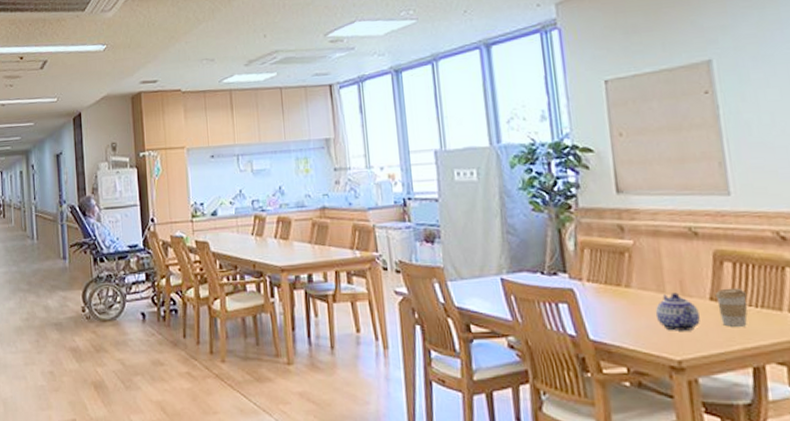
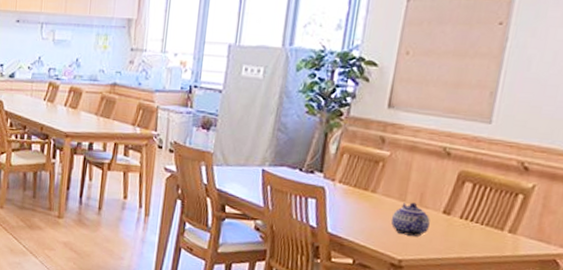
coffee cup: present [714,288,748,327] -> none [447,205,477,239]

